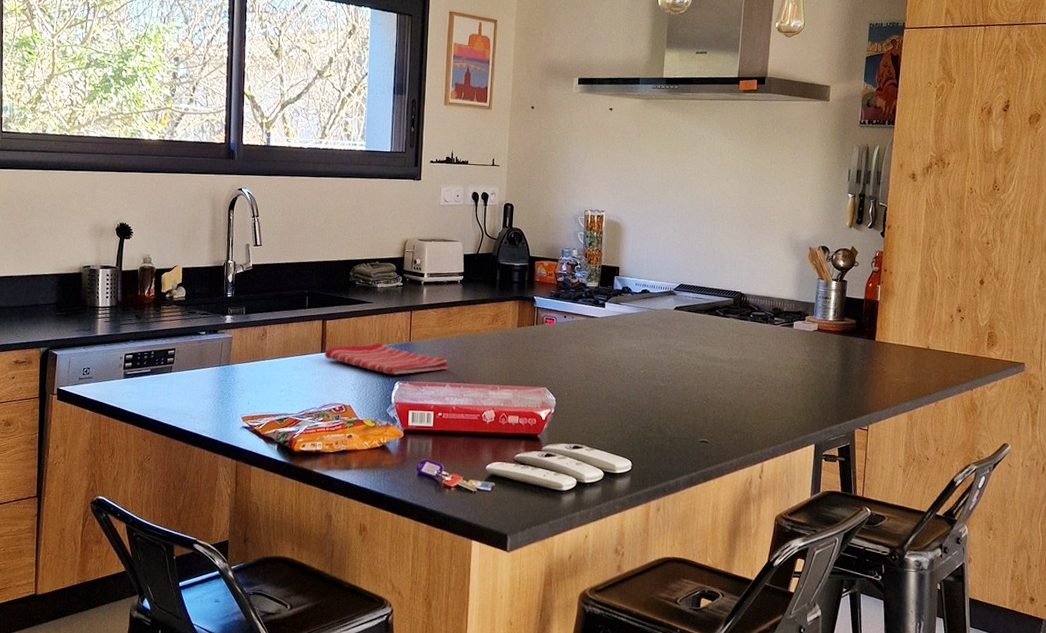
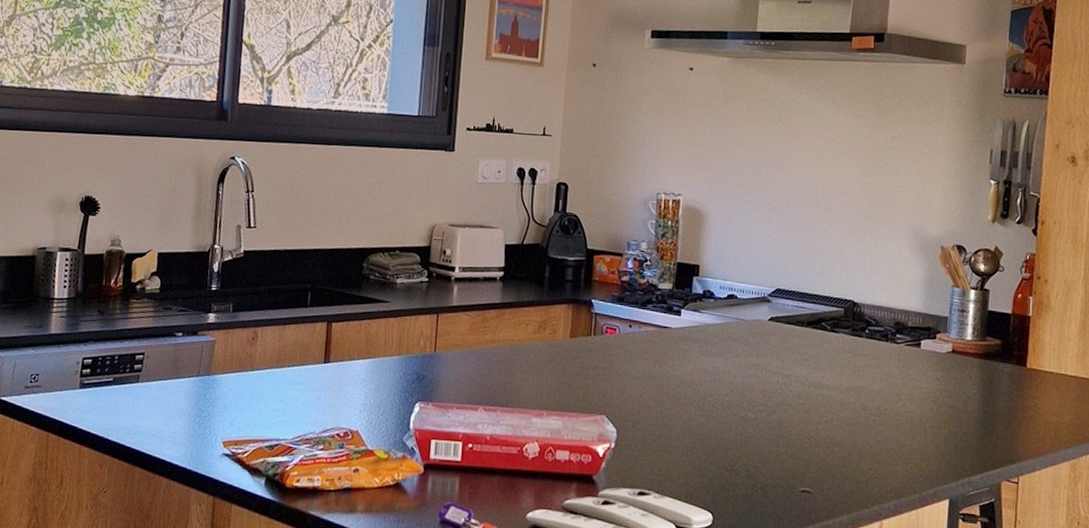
dish towel: present [324,343,449,376] -> none [328,352,483,395]

